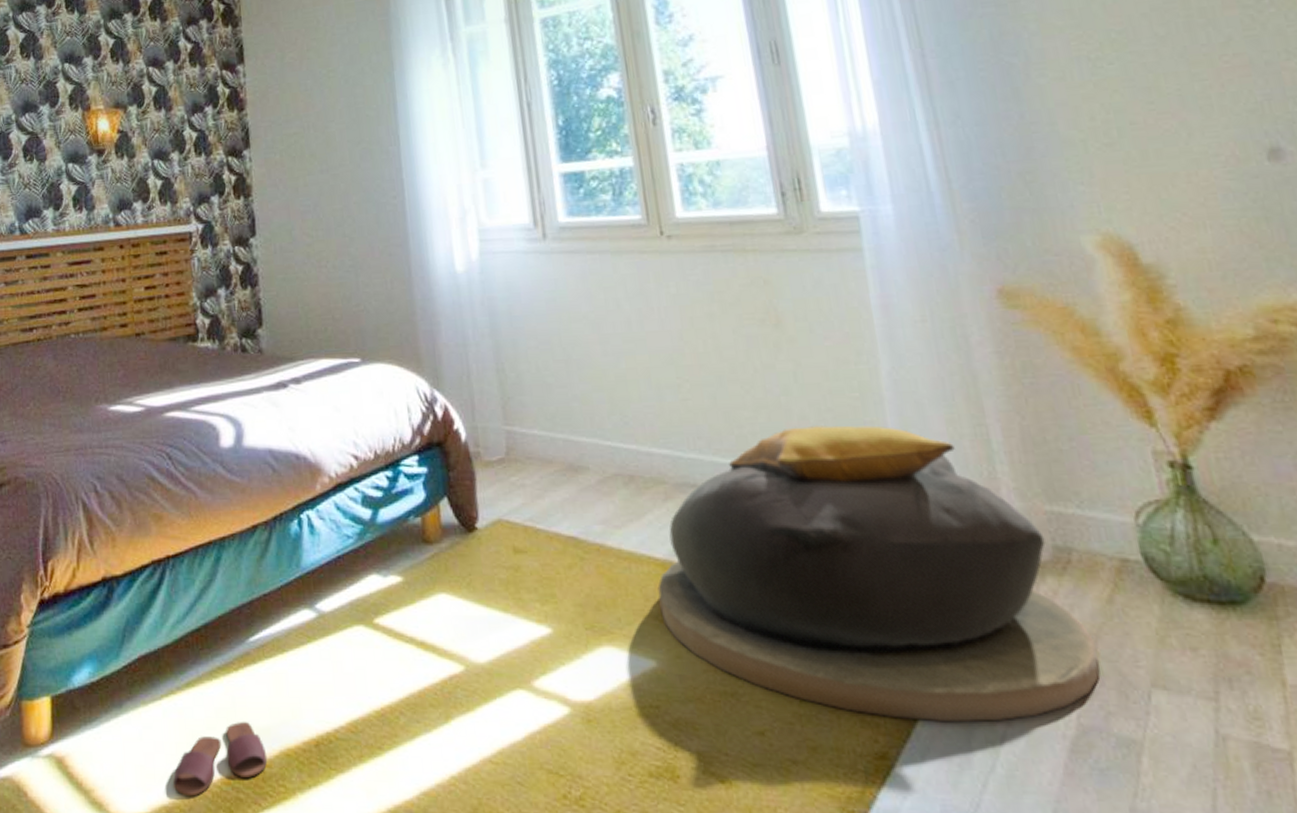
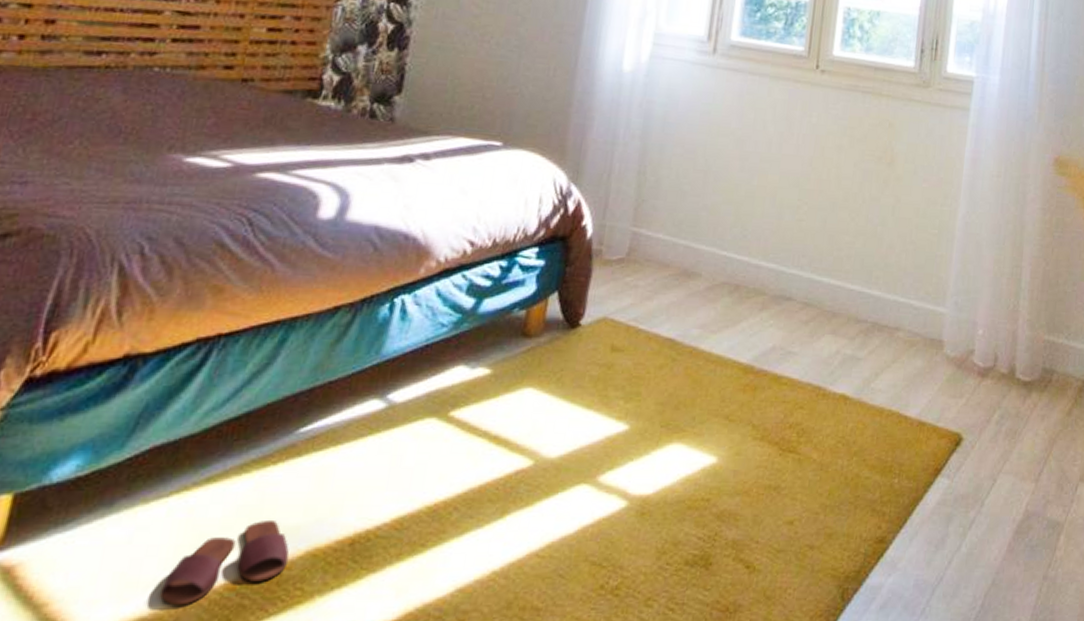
beanbag: present [657,424,1101,723] -> none [732,254,1052,511]

